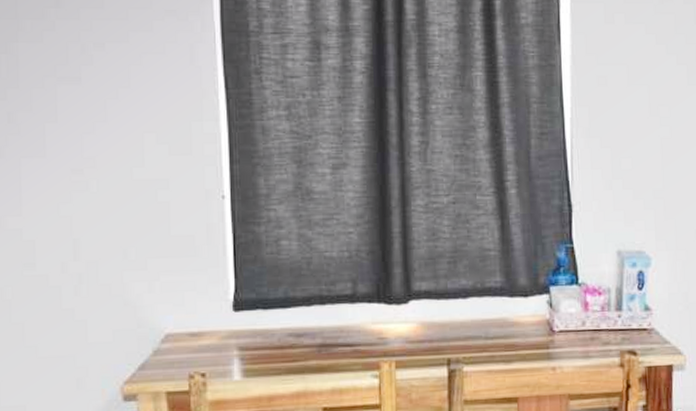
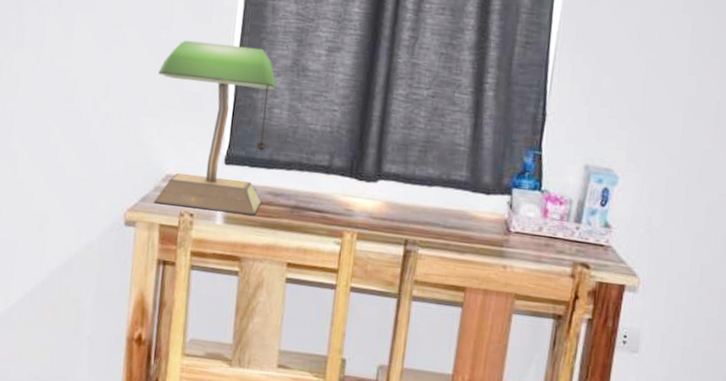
table lamp: none [137,175,284,370] -> present [153,40,277,216]

